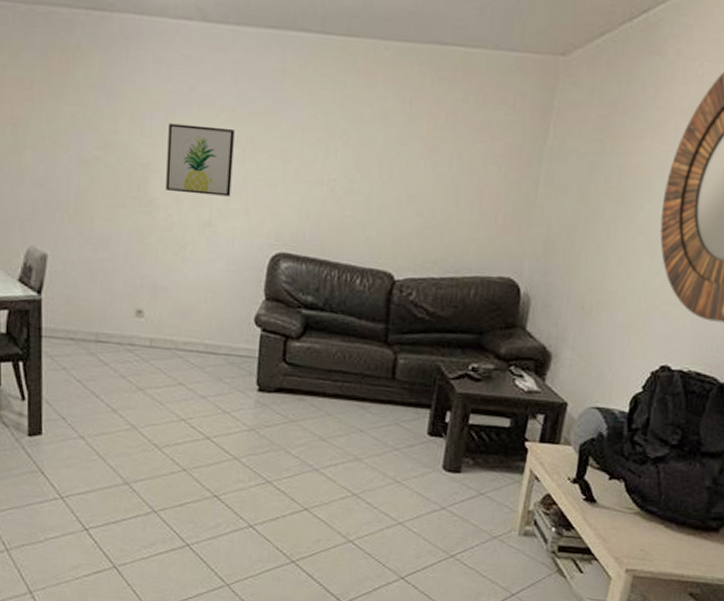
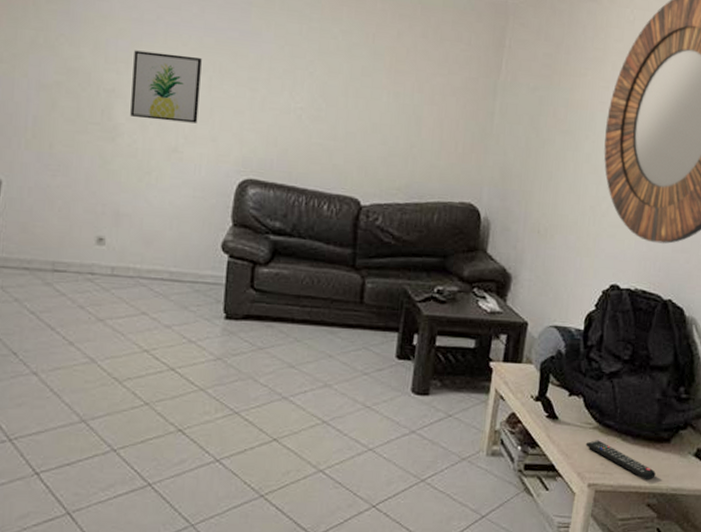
remote control: none [624,525,701,570] -> present [585,440,656,481]

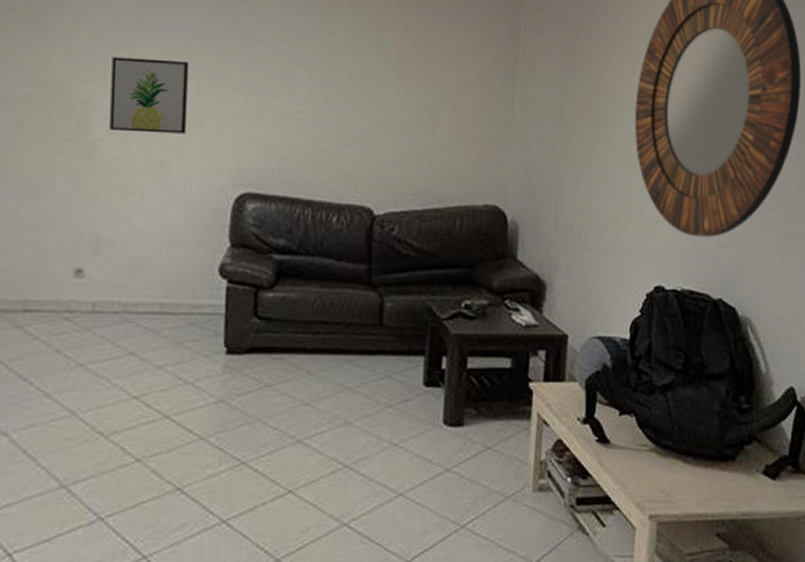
remote control: present [585,440,656,481] -> none [642,463,723,506]

